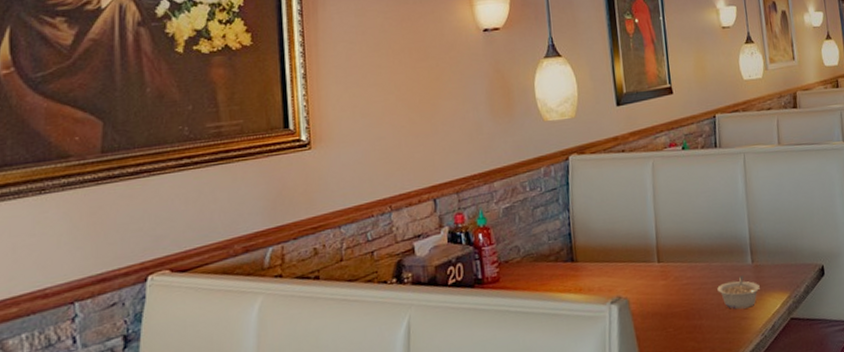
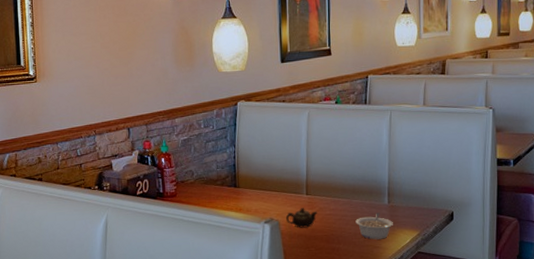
teapot: none [635,279,673,305] -> present [285,208,318,228]

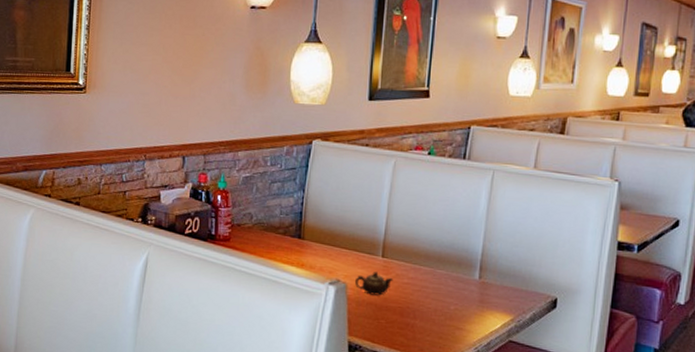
legume: present [355,213,393,240] -> none [437,288,483,320]

